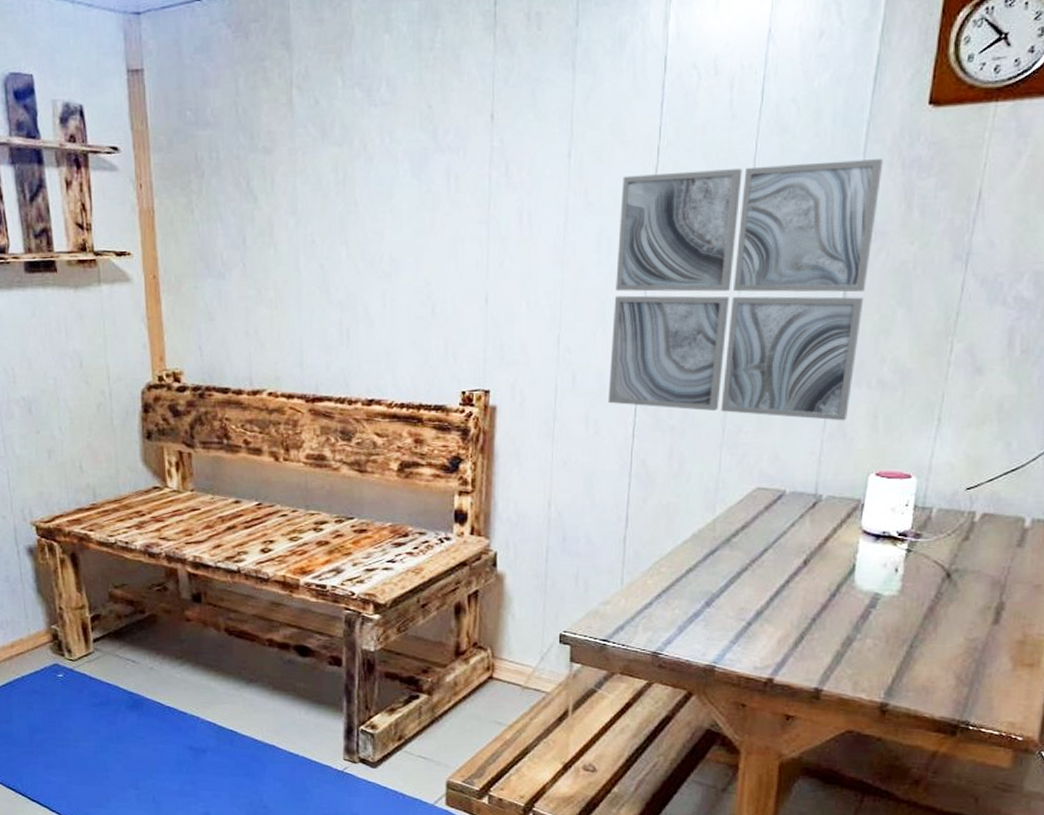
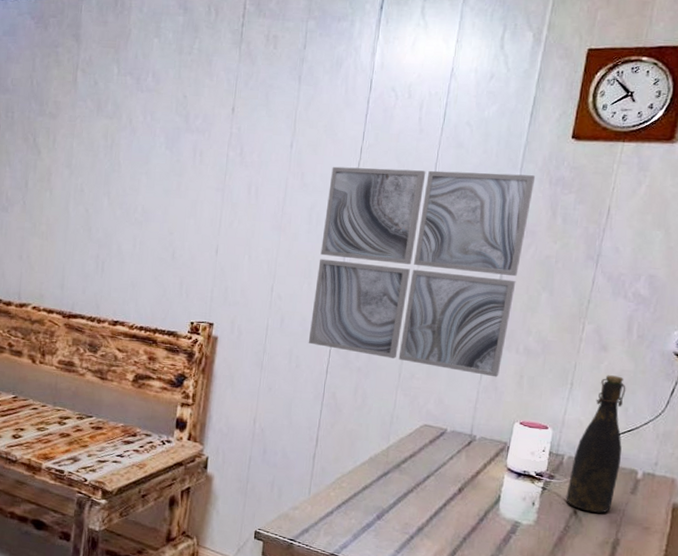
bottle: none [936,404,1008,574] -> present [566,375,626,513]

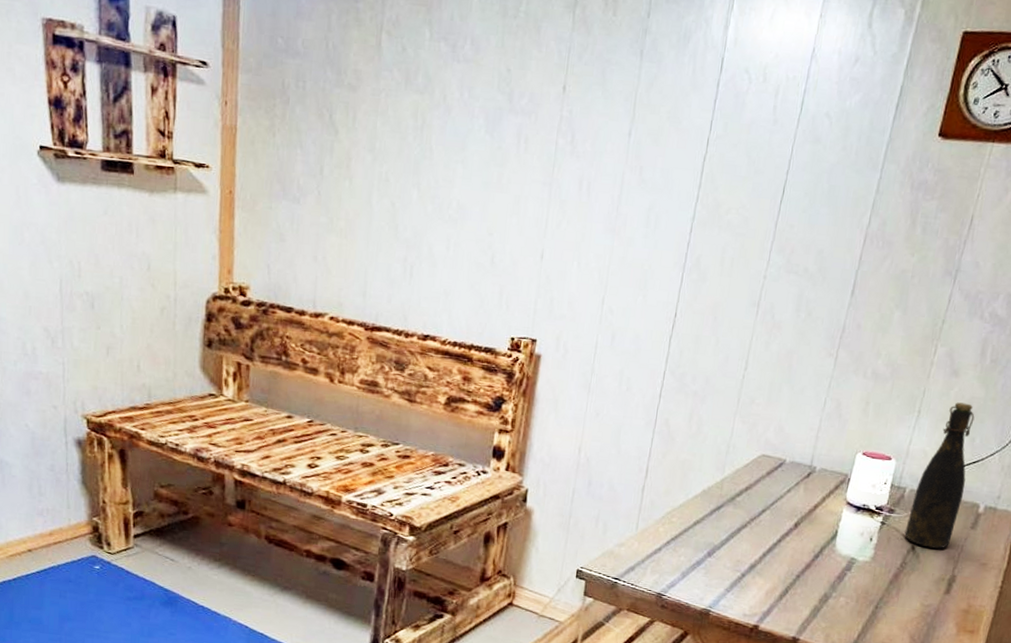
wall art: present [308,166,536,378] -> none [641,160,897,404]

